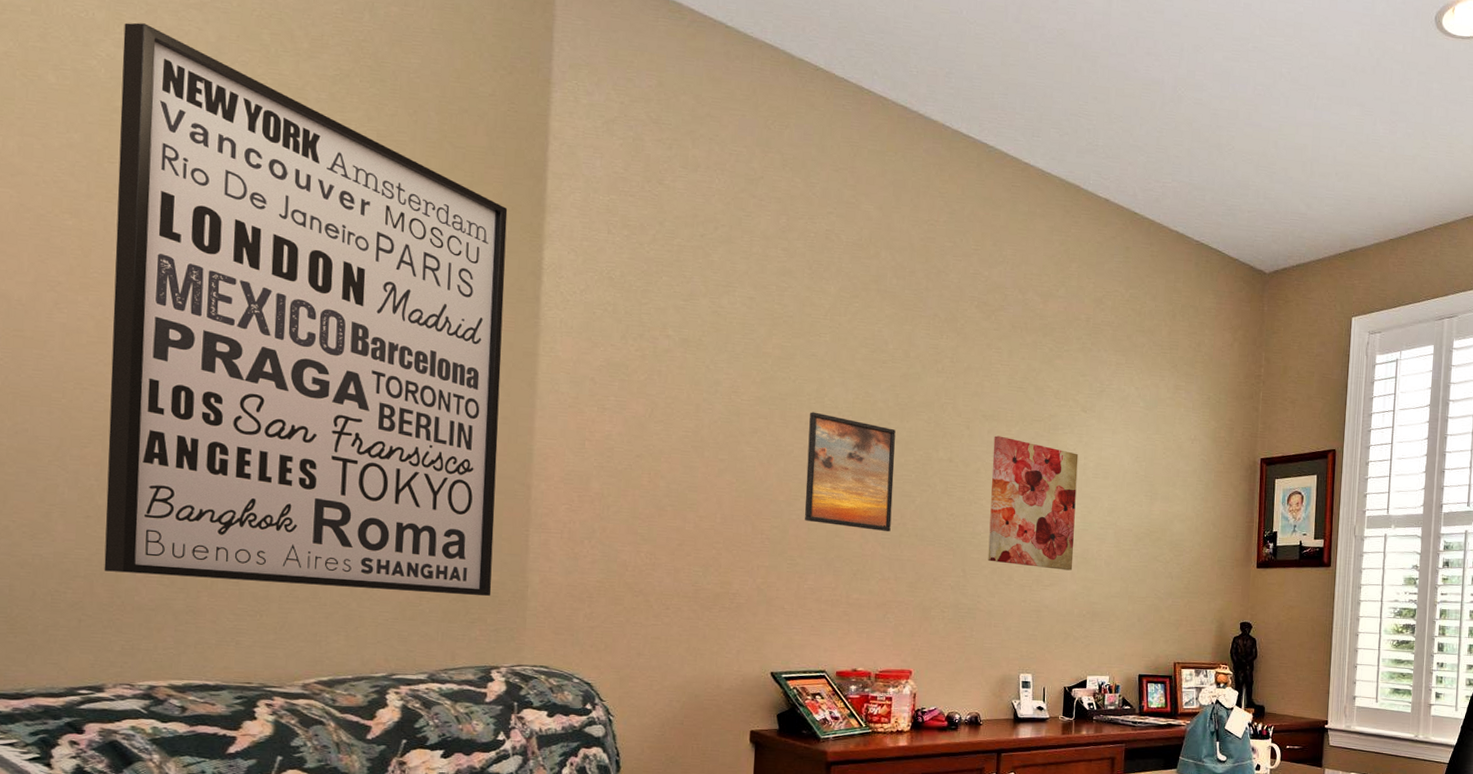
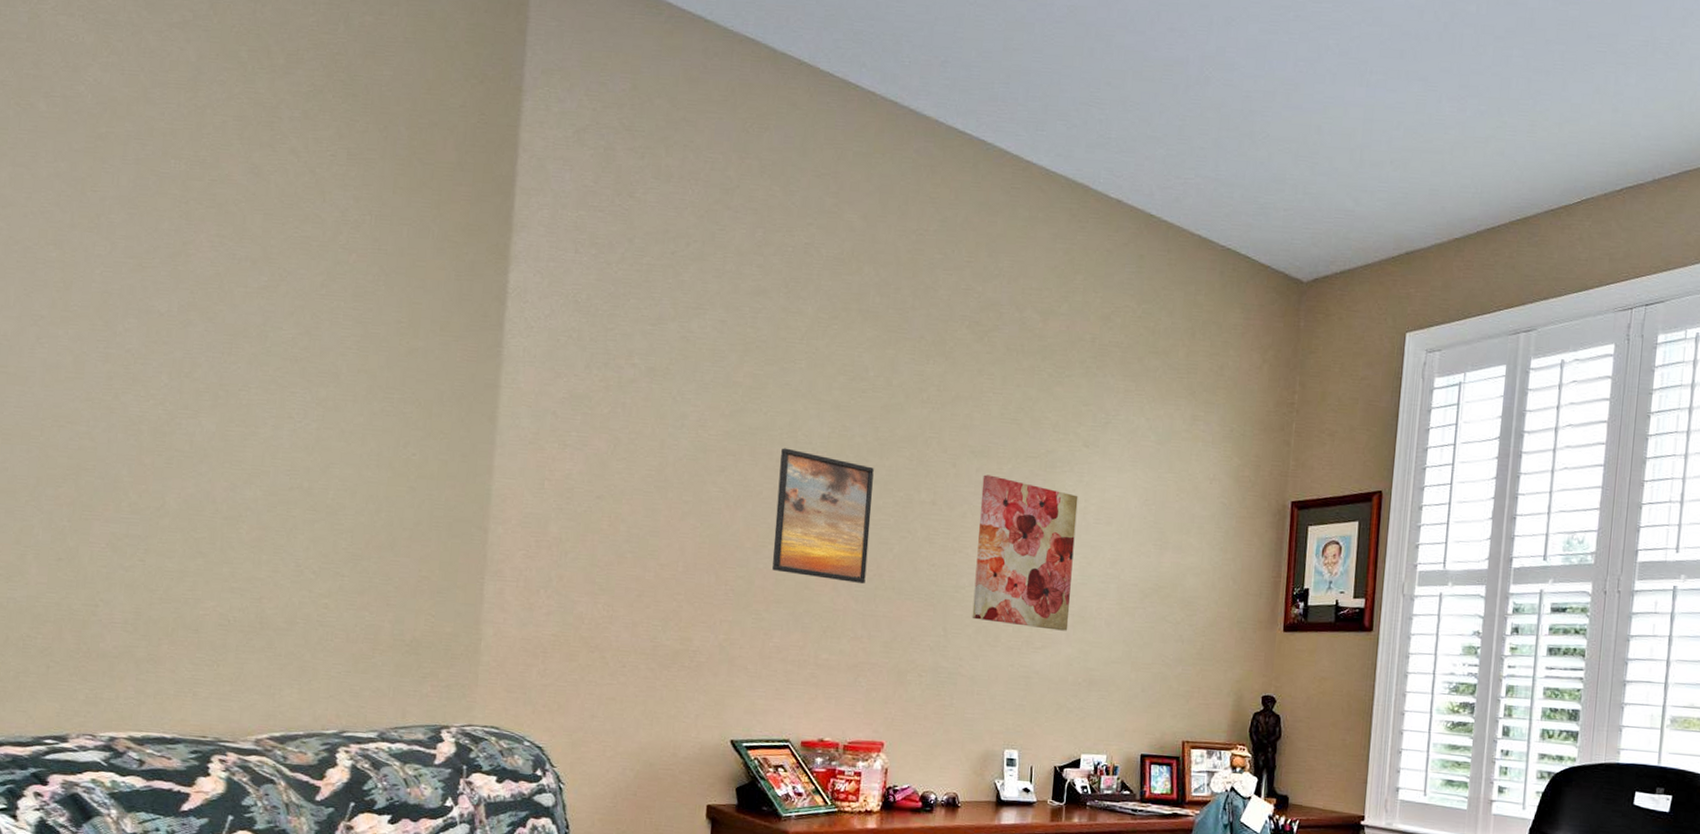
wall art: present [104,22,508,596] -> none [72,45,474,649]

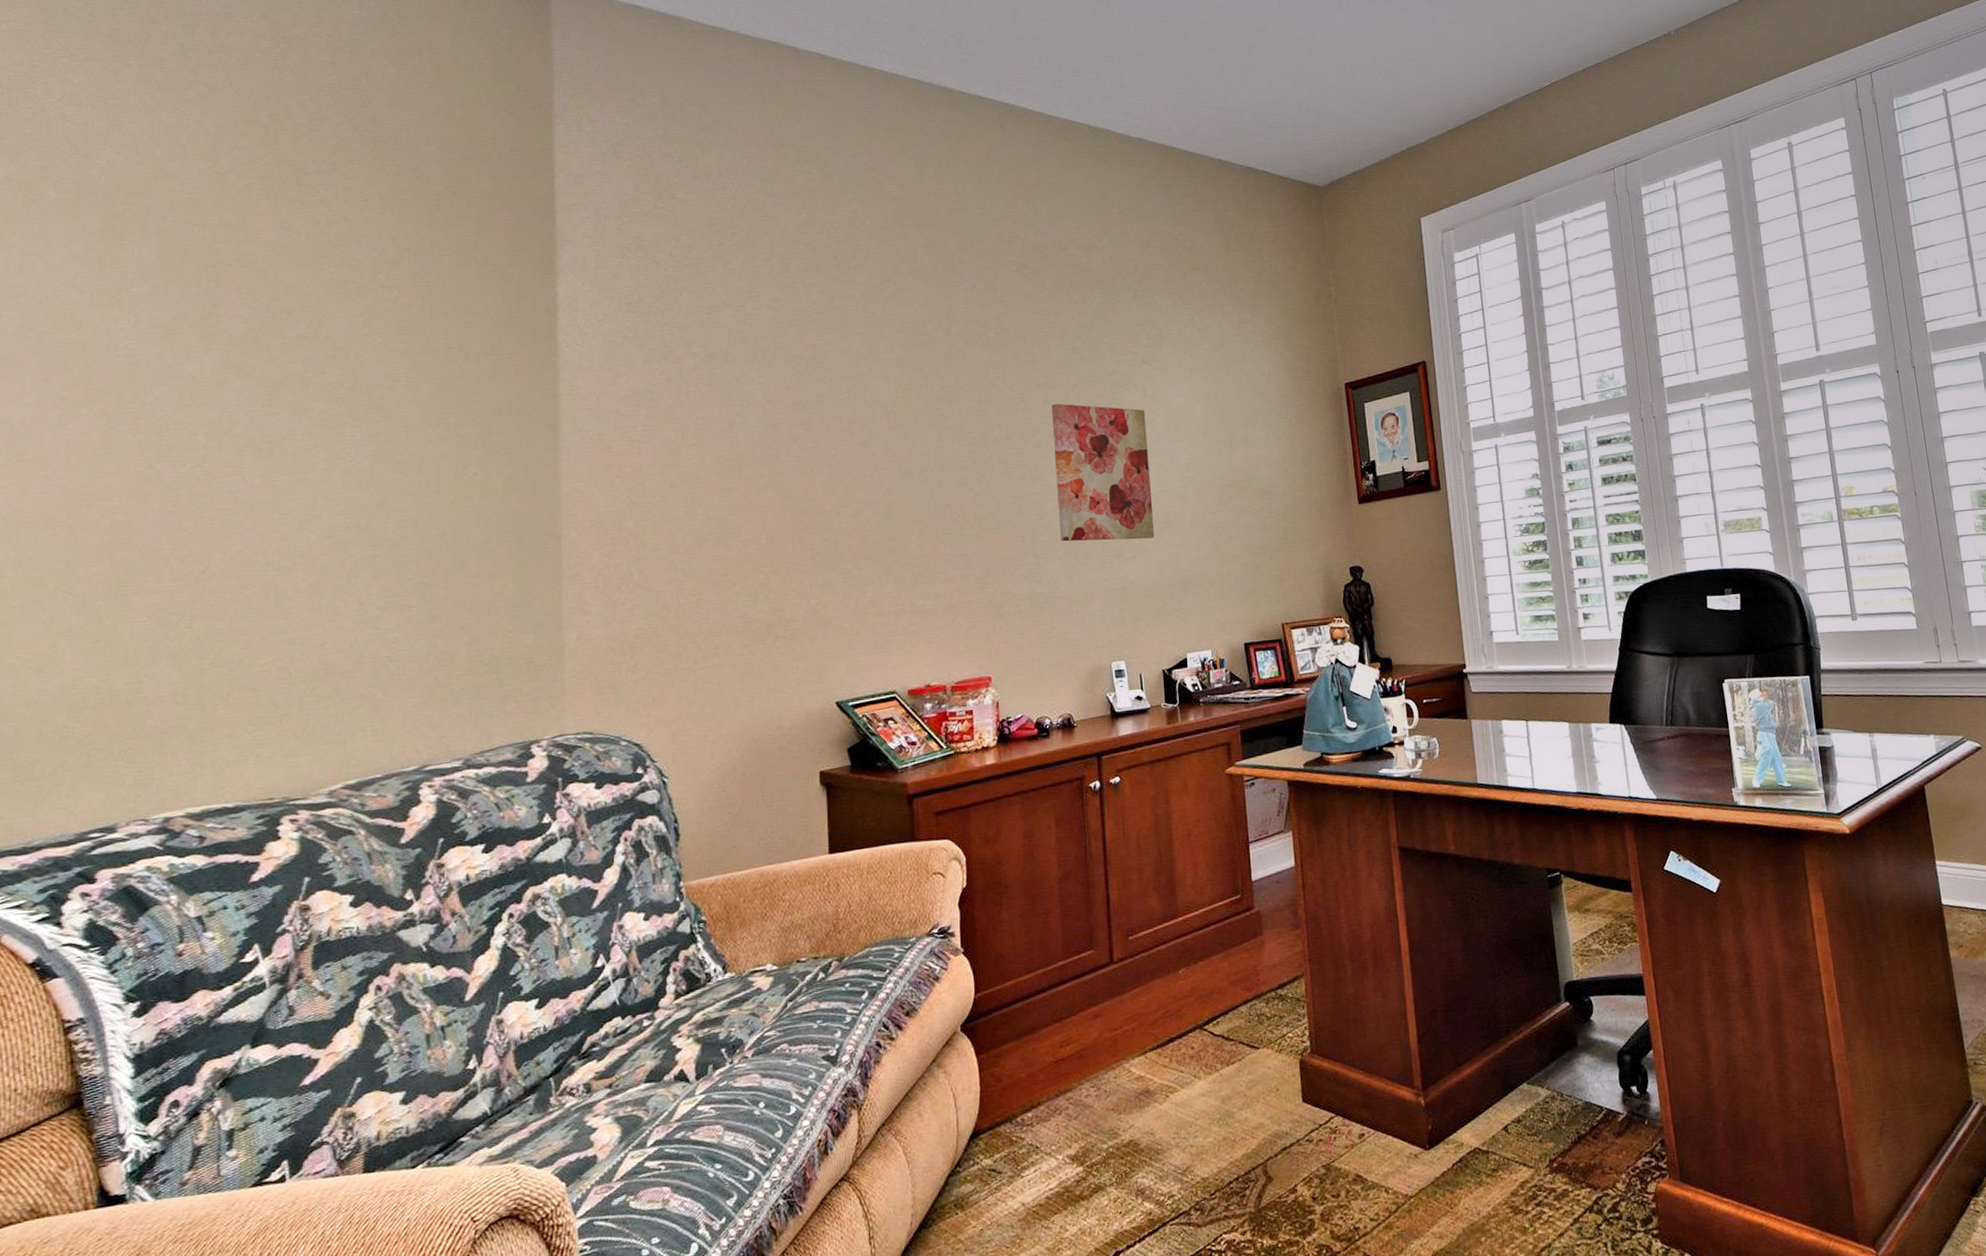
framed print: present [772,448,874,584] -> none [851,409,951,529]

